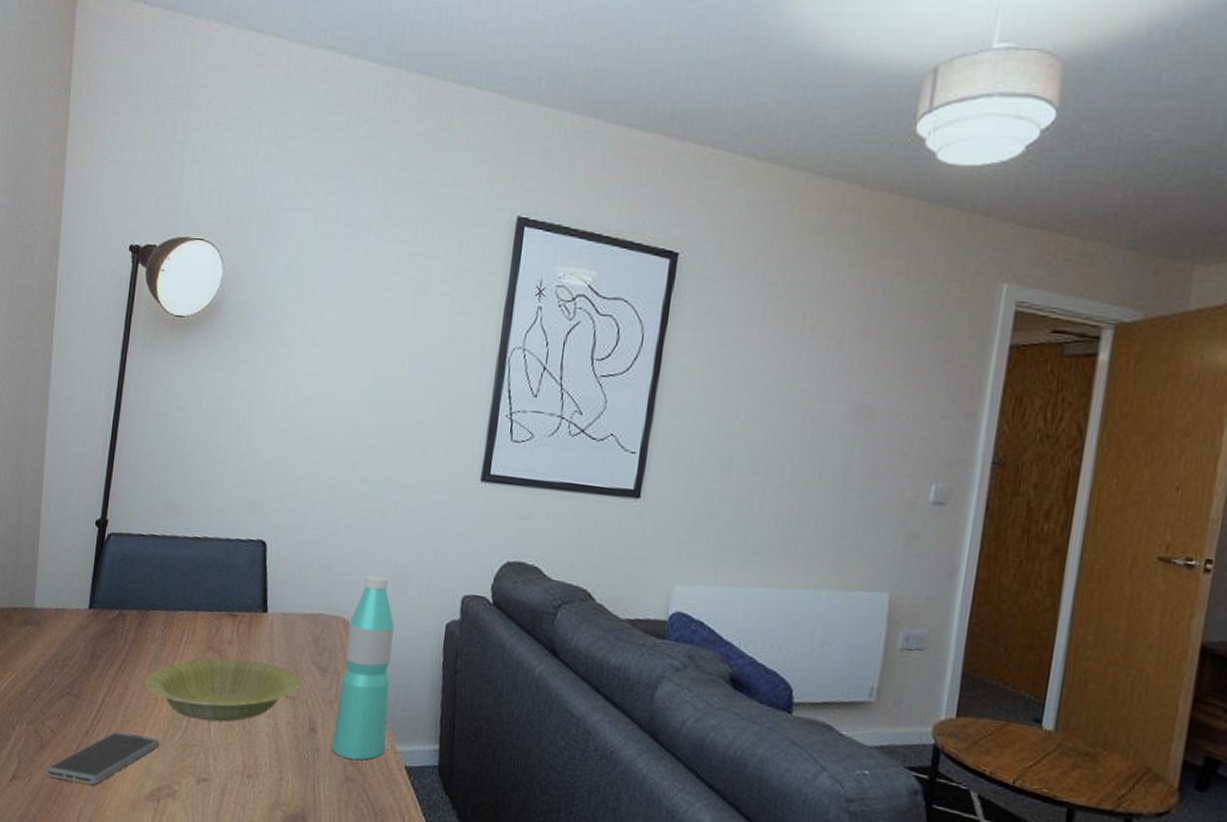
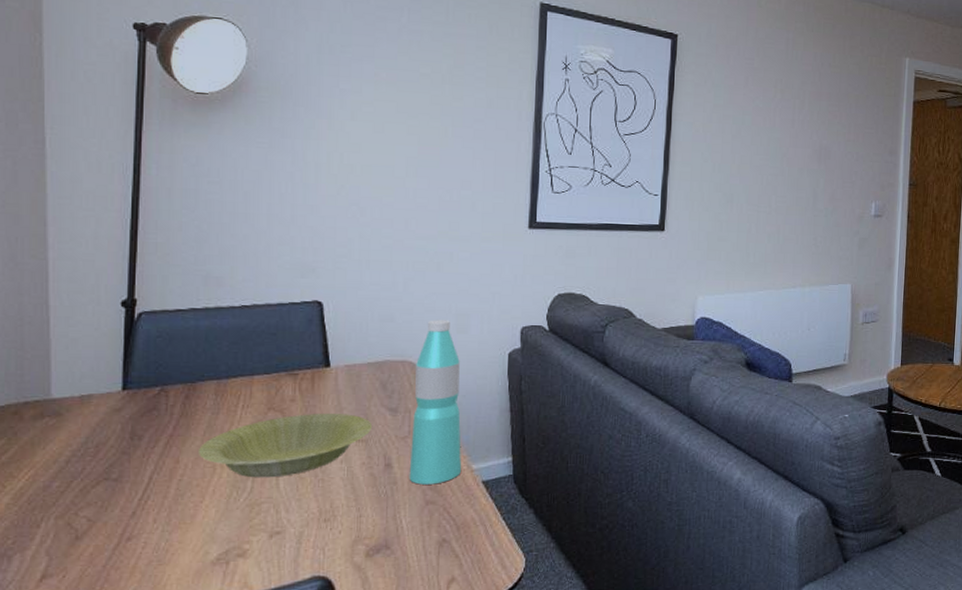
smartphone: present [45,731,160,786] -> none [85,503,222,567]

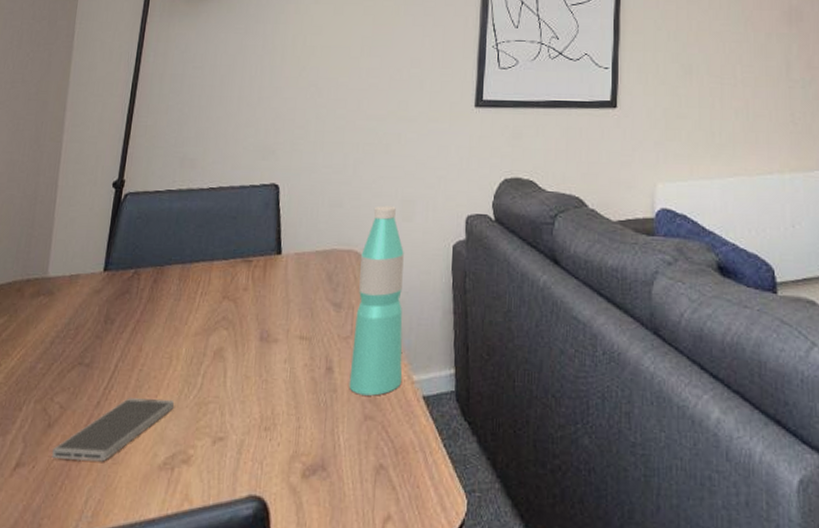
smartphone: none [85,503,222,567] -> present [52,398,174,462]
bowl: present [197,413,373,478] -> none [158,304,317,375]

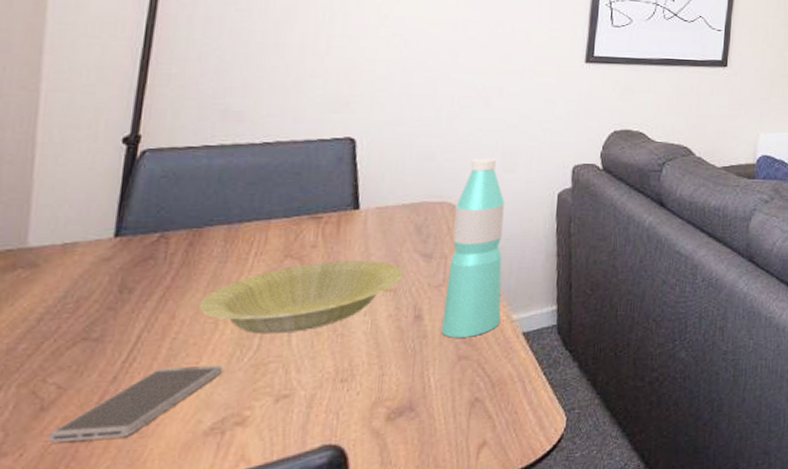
bowl: none [158,304,317,375] -> present [198,259,404,334]

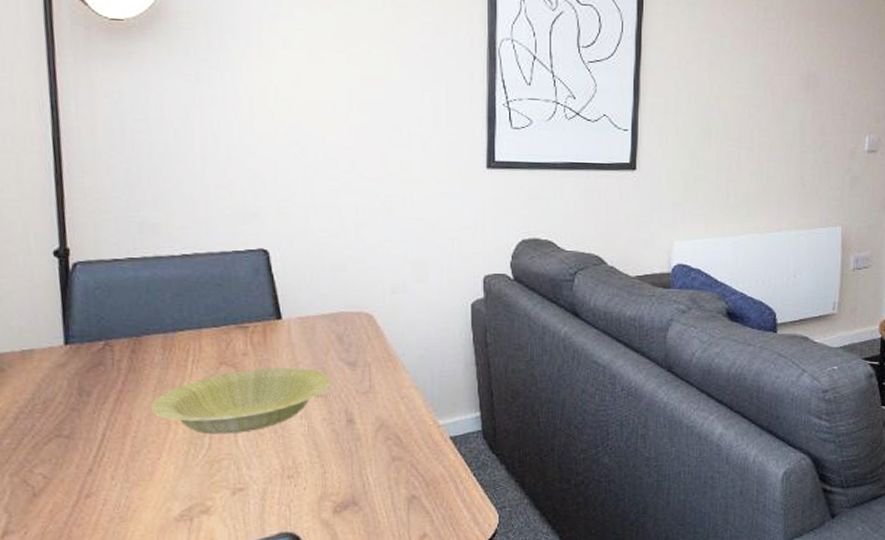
smartphone: present [48,364,222,442] -> none [45,460,181,523]
water bottle: present [441,158,505,338] -> none [372,268,428,441]

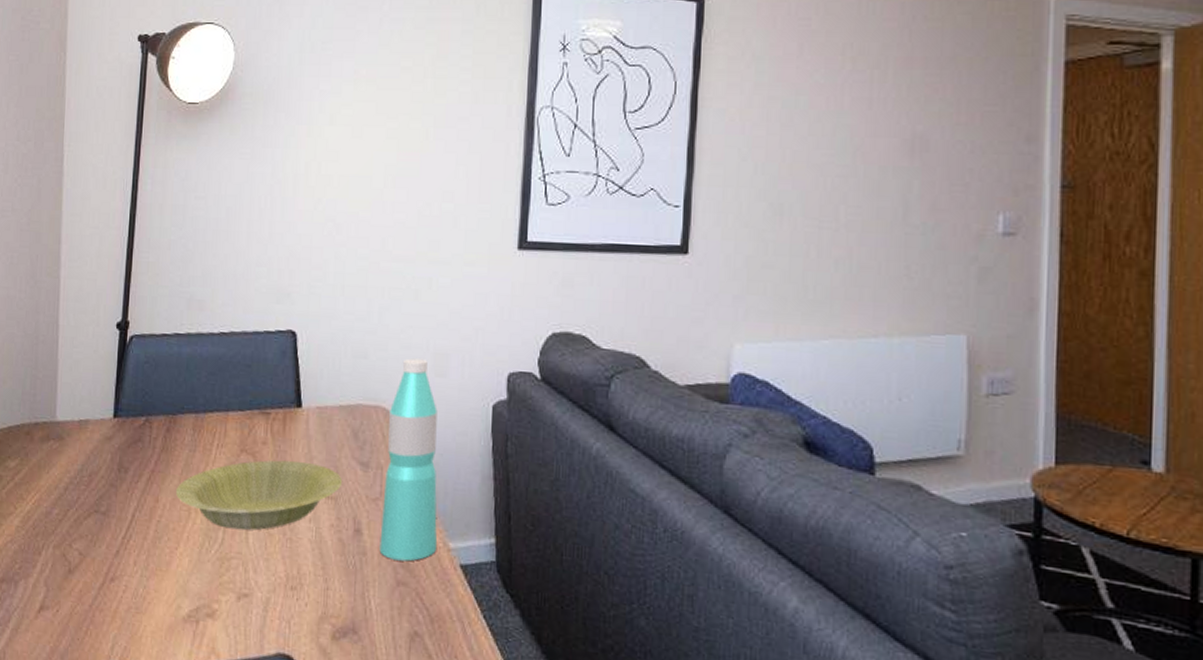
water bottle: none [372,268,428,441] -> present [379,358,438,562]

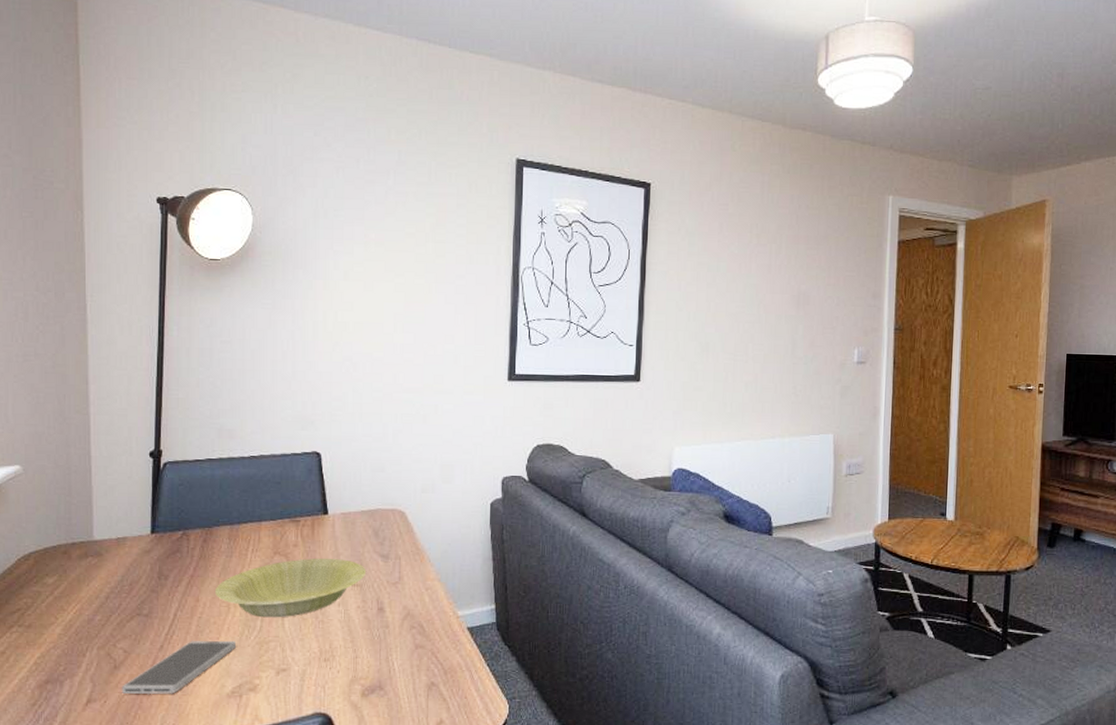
smartphone: none [75,548,195,611] -> present [122,640,236,695]
water bottle: present [379,358,438,562] -> none [400,470,448,629]

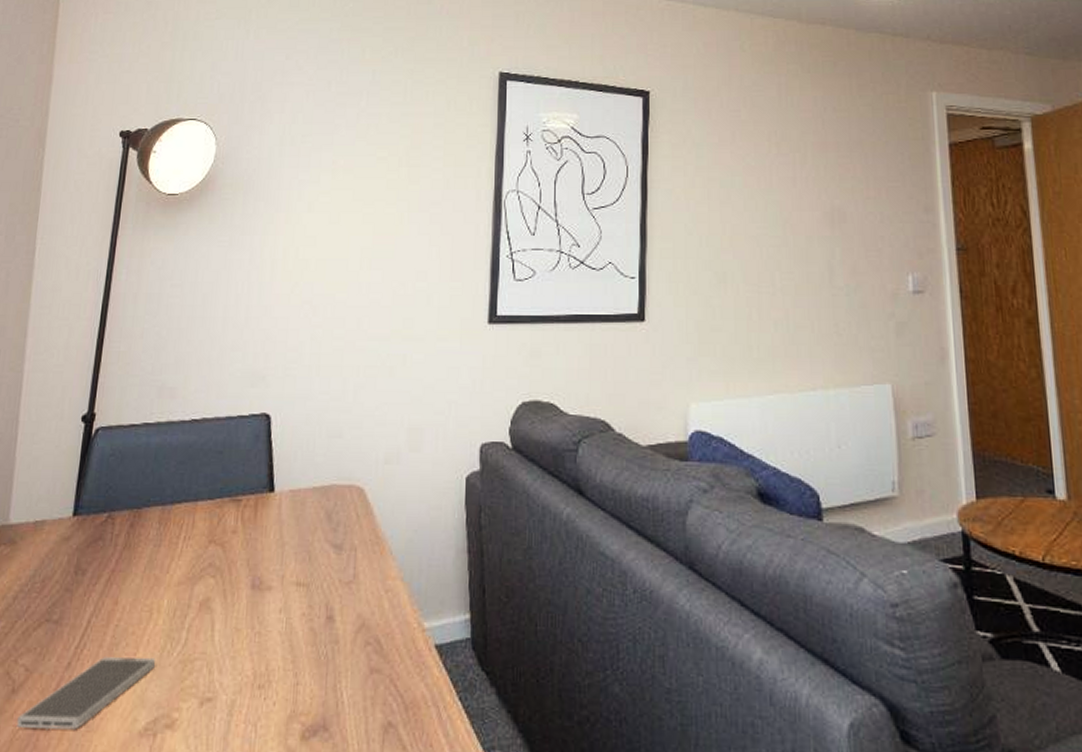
bowl: present [214,558,367,618] -> none [136,548,316,628]

